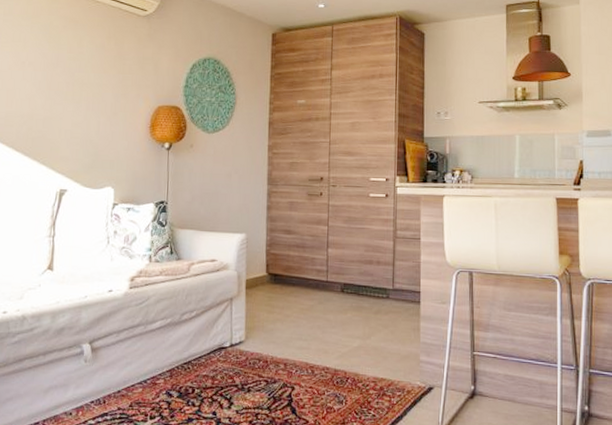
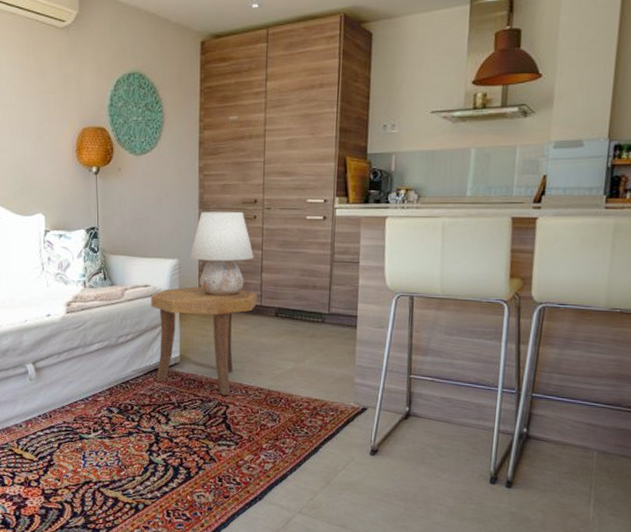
side table: none [217,262,323,377] -> present [151,287,257,396]
table lamp: none [257,188,320,272] -> present [189,211,254,296]

